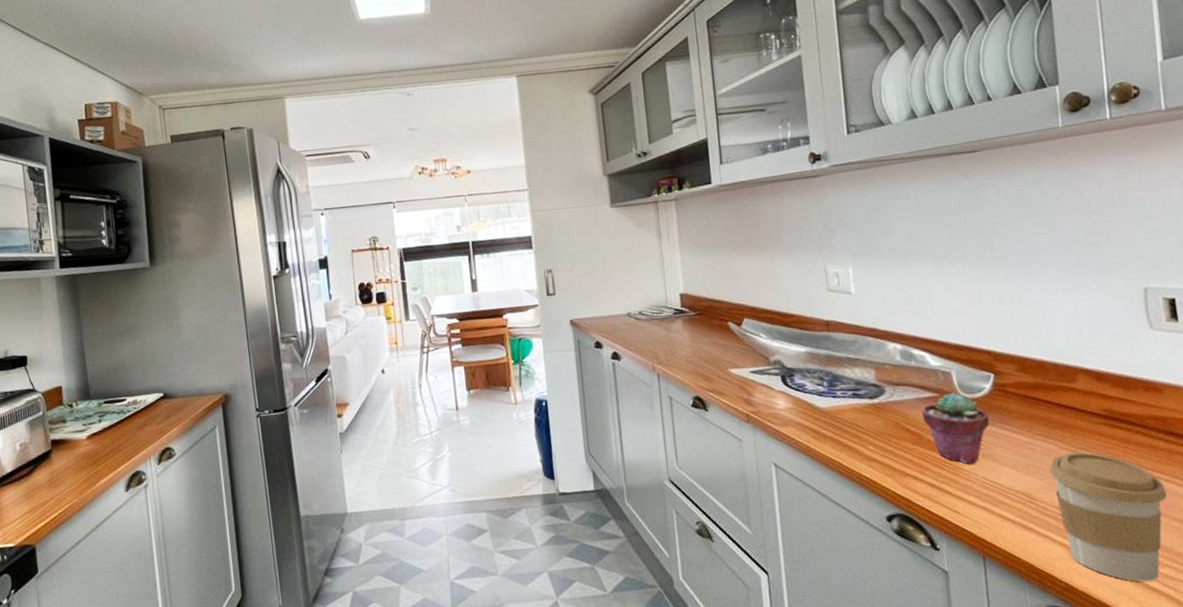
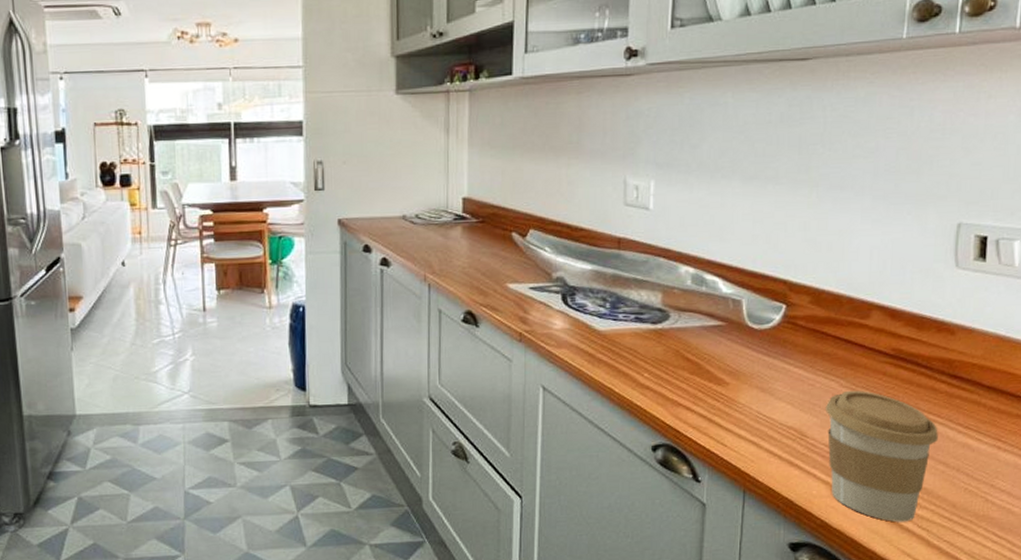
potted succulent: present [921,392,990,463] -> none [704,322,773,396]

